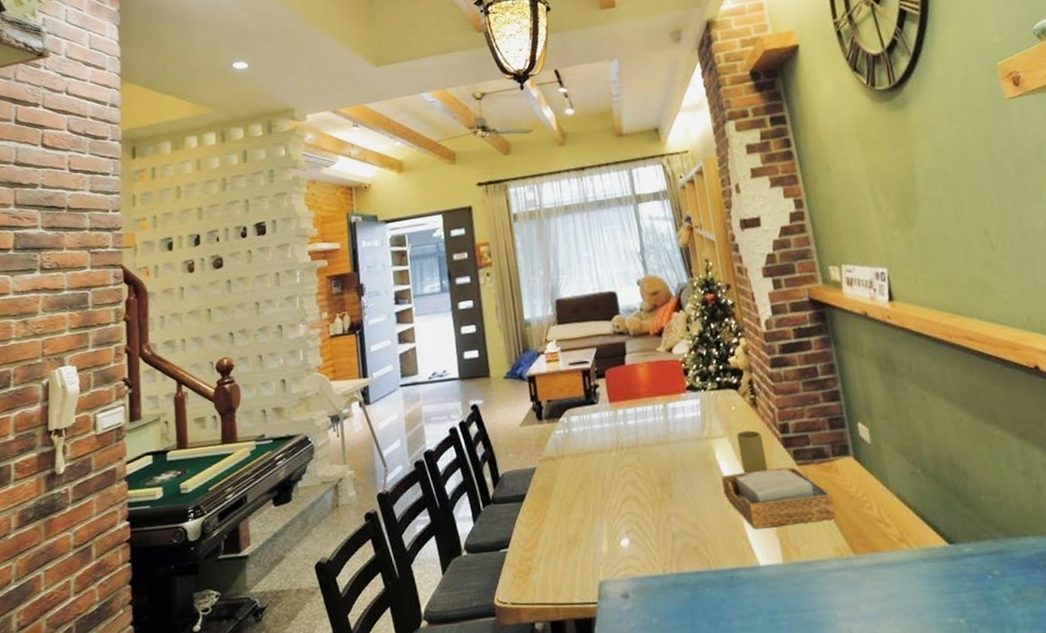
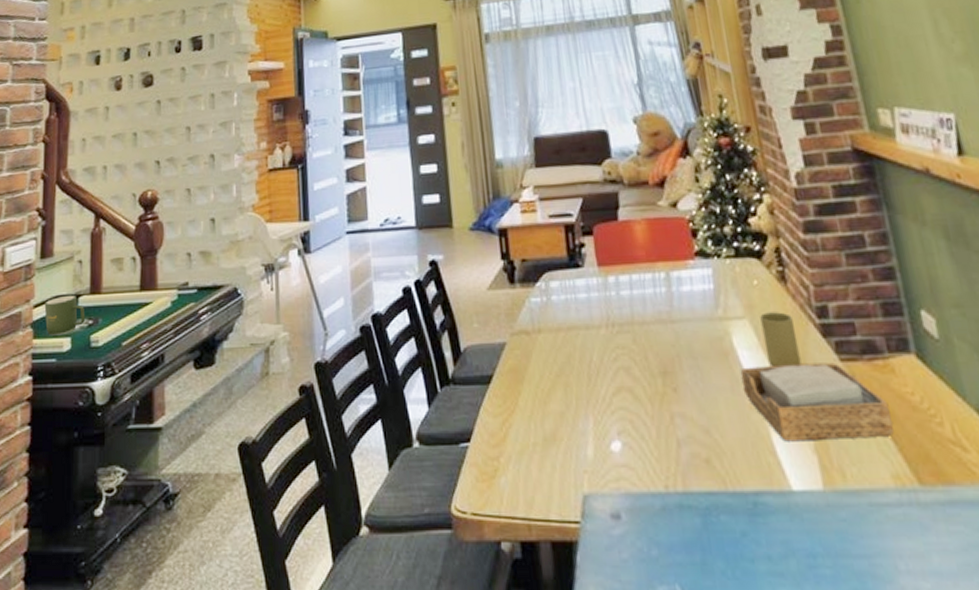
mug: none [136,451,175,487] -> present [44,294,86,336]

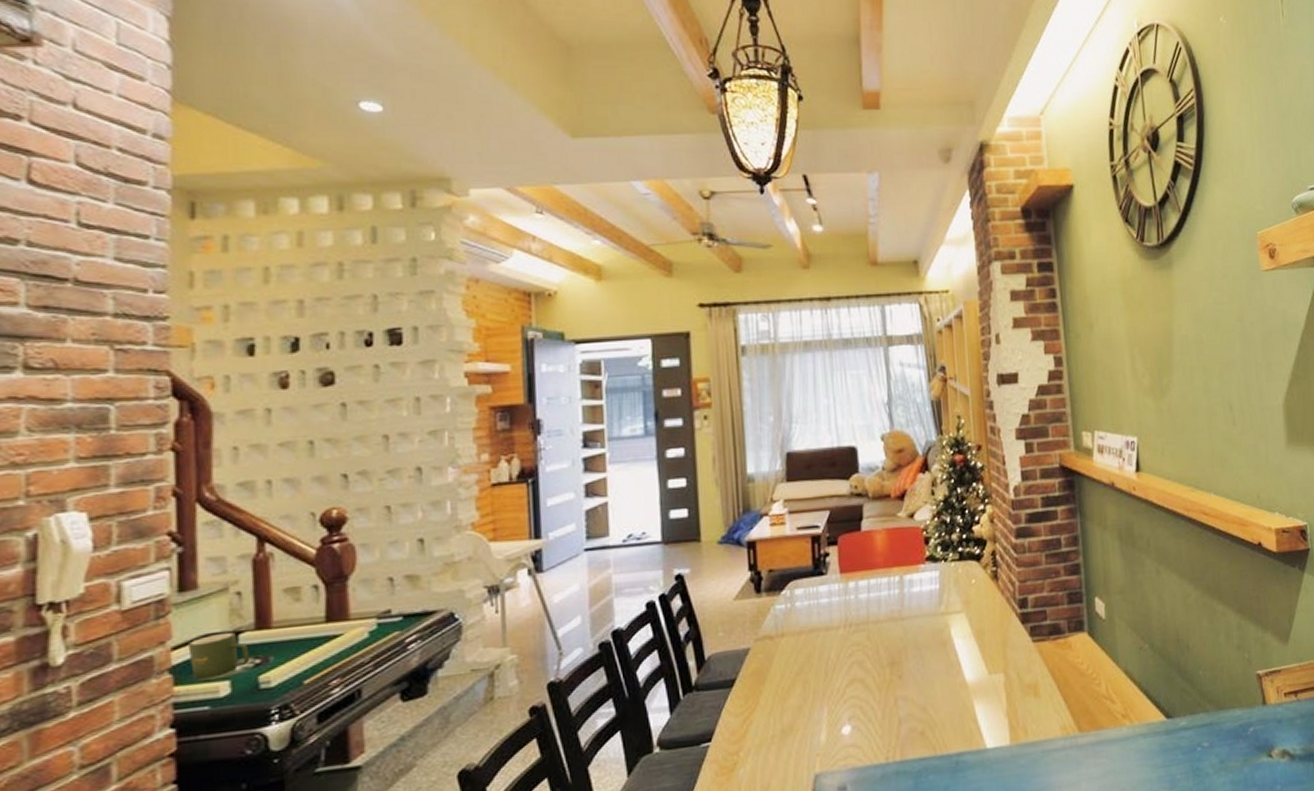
napkin holder: present [740,362,894,442] -> none [955,643,1066,711]
cup: present [760,312,802,368] -> none [975,605,1003,651]

